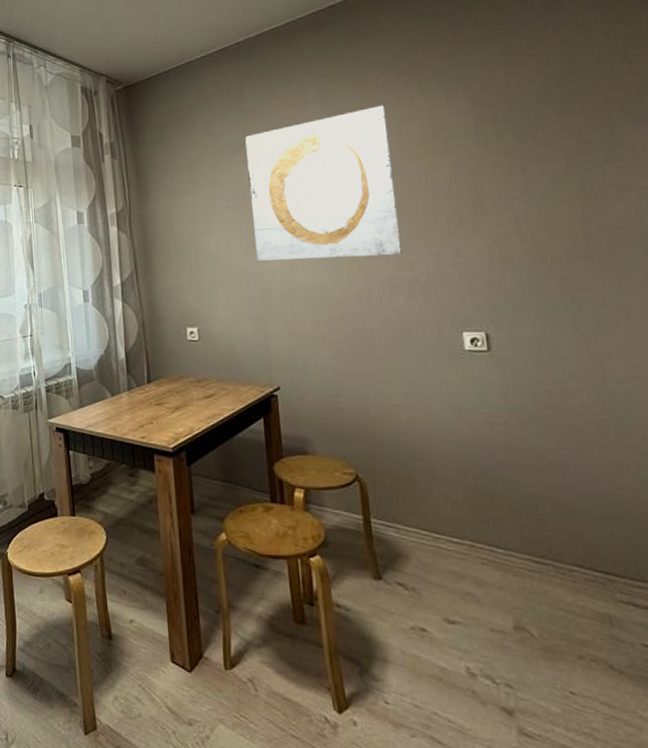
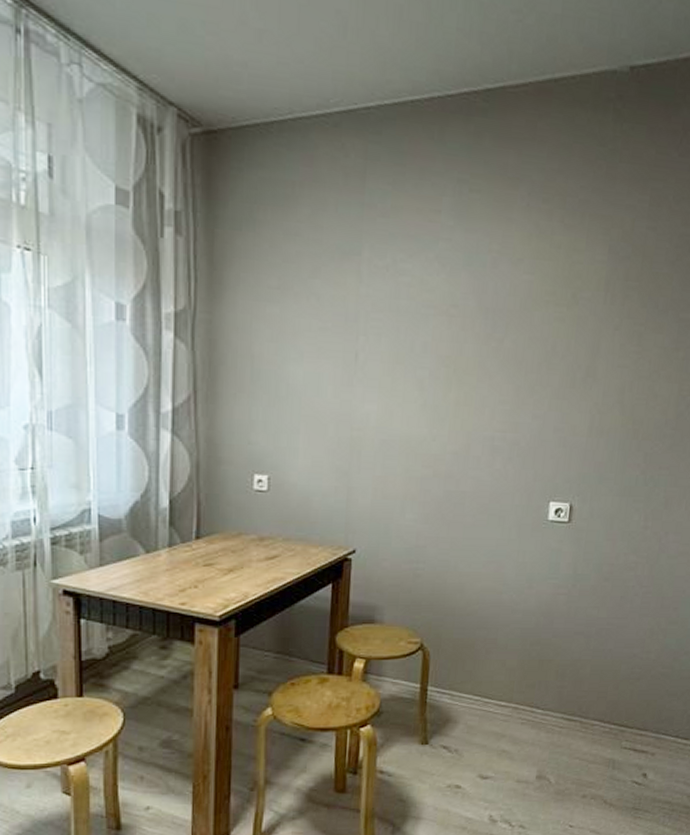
wall art: present [245,105,402,262] -> none [351,233,523,414]

